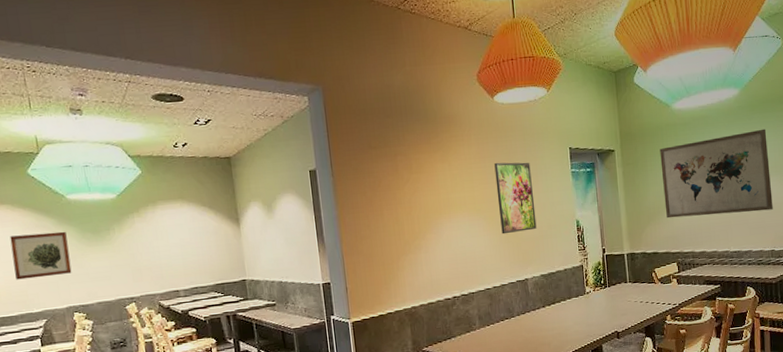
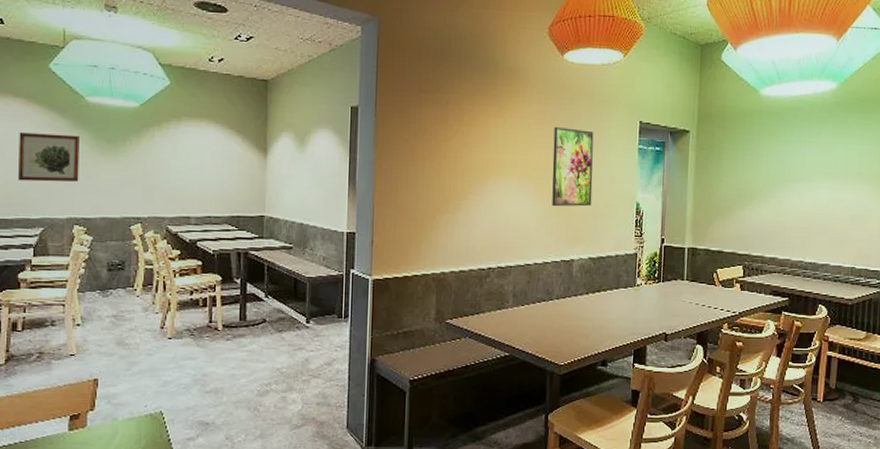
wall art: present [660,129,773,219] -> none [737,130,863,222]

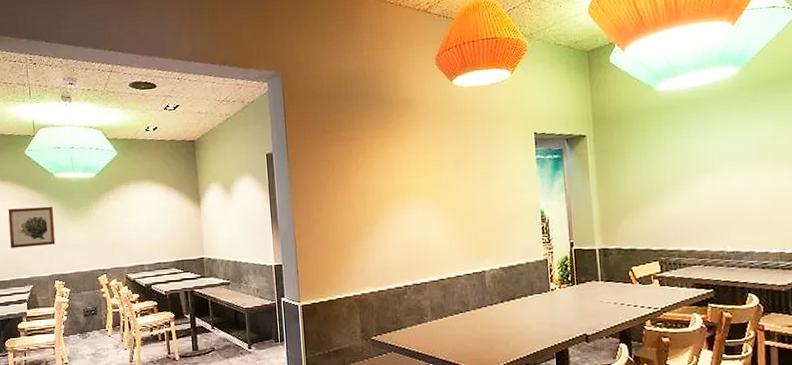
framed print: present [552,126,594,207] -> none [451,147,496,223]

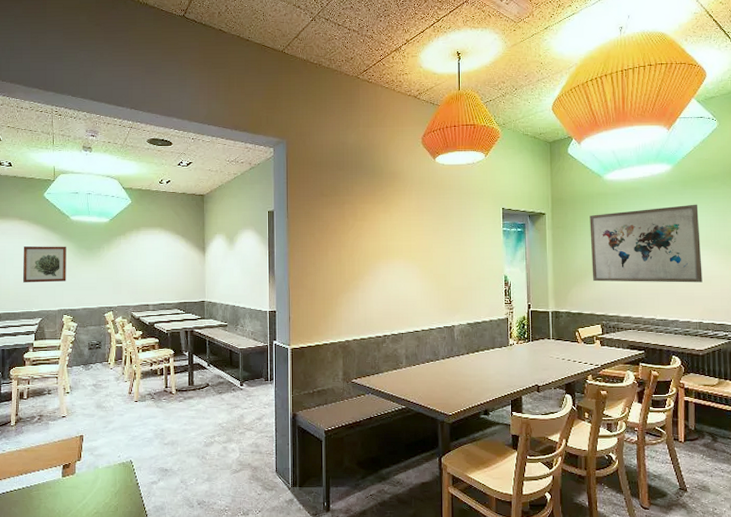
wall art: none [640,112,783,212] -> present [589,204,703,283]

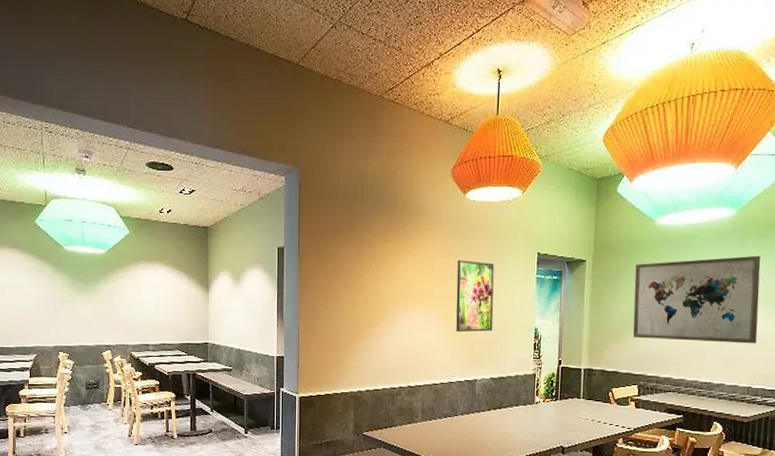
wall art: present [23,246,66,283] -> none [15,277,61,317]
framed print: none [431,216,467,282] -> present [456,259,494,332]

